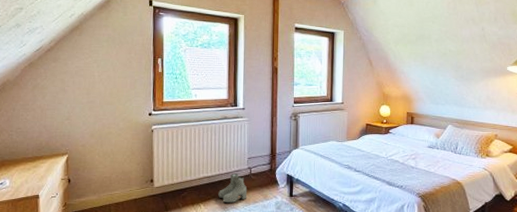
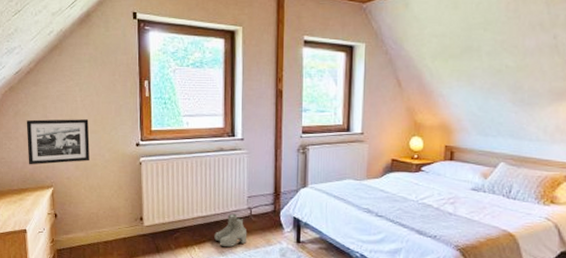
picture frame: none [44,92,105,134] -> present [26,119,90,165]

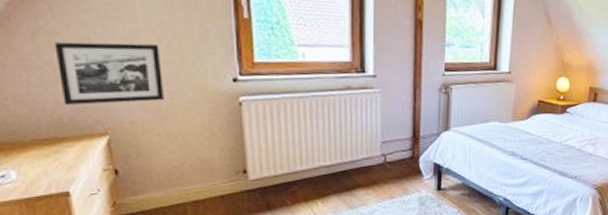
boots: present [214,213,248,248] -> none [341,161,381,200]

